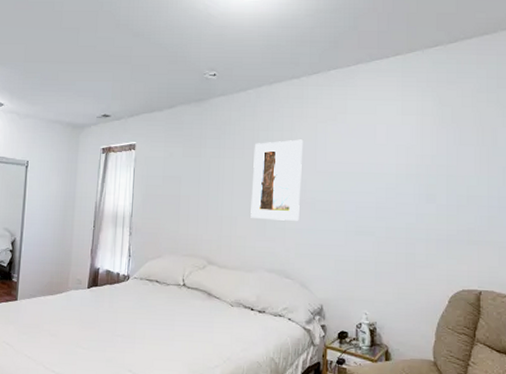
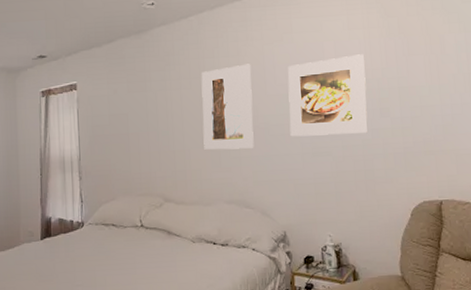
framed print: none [335,140,416,217] -> present [288,54,368,137]

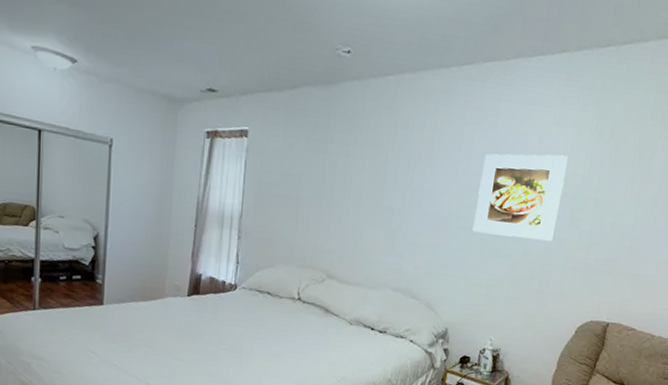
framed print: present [201,64,254,150] -> none [379,142,446,237]

